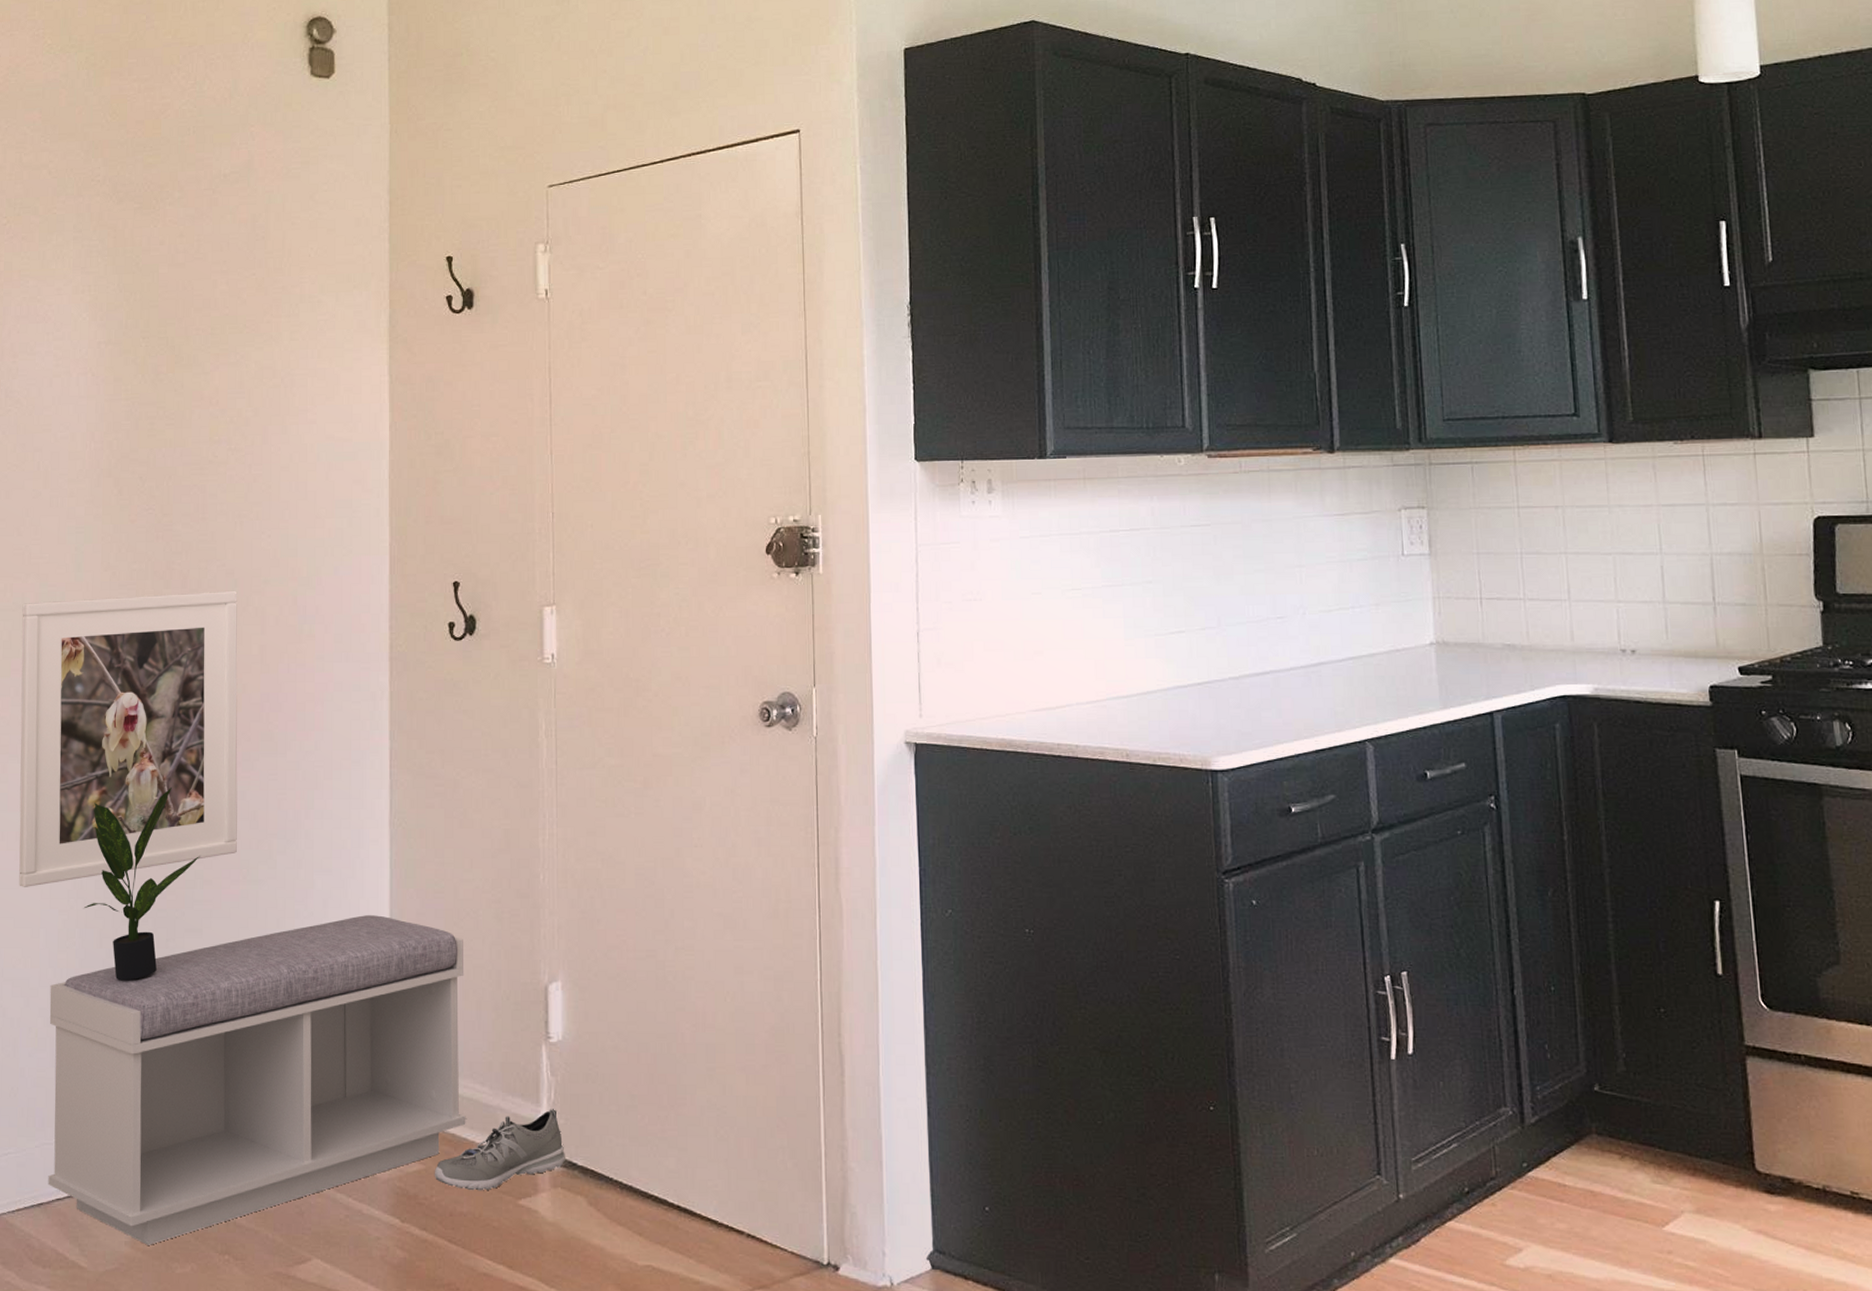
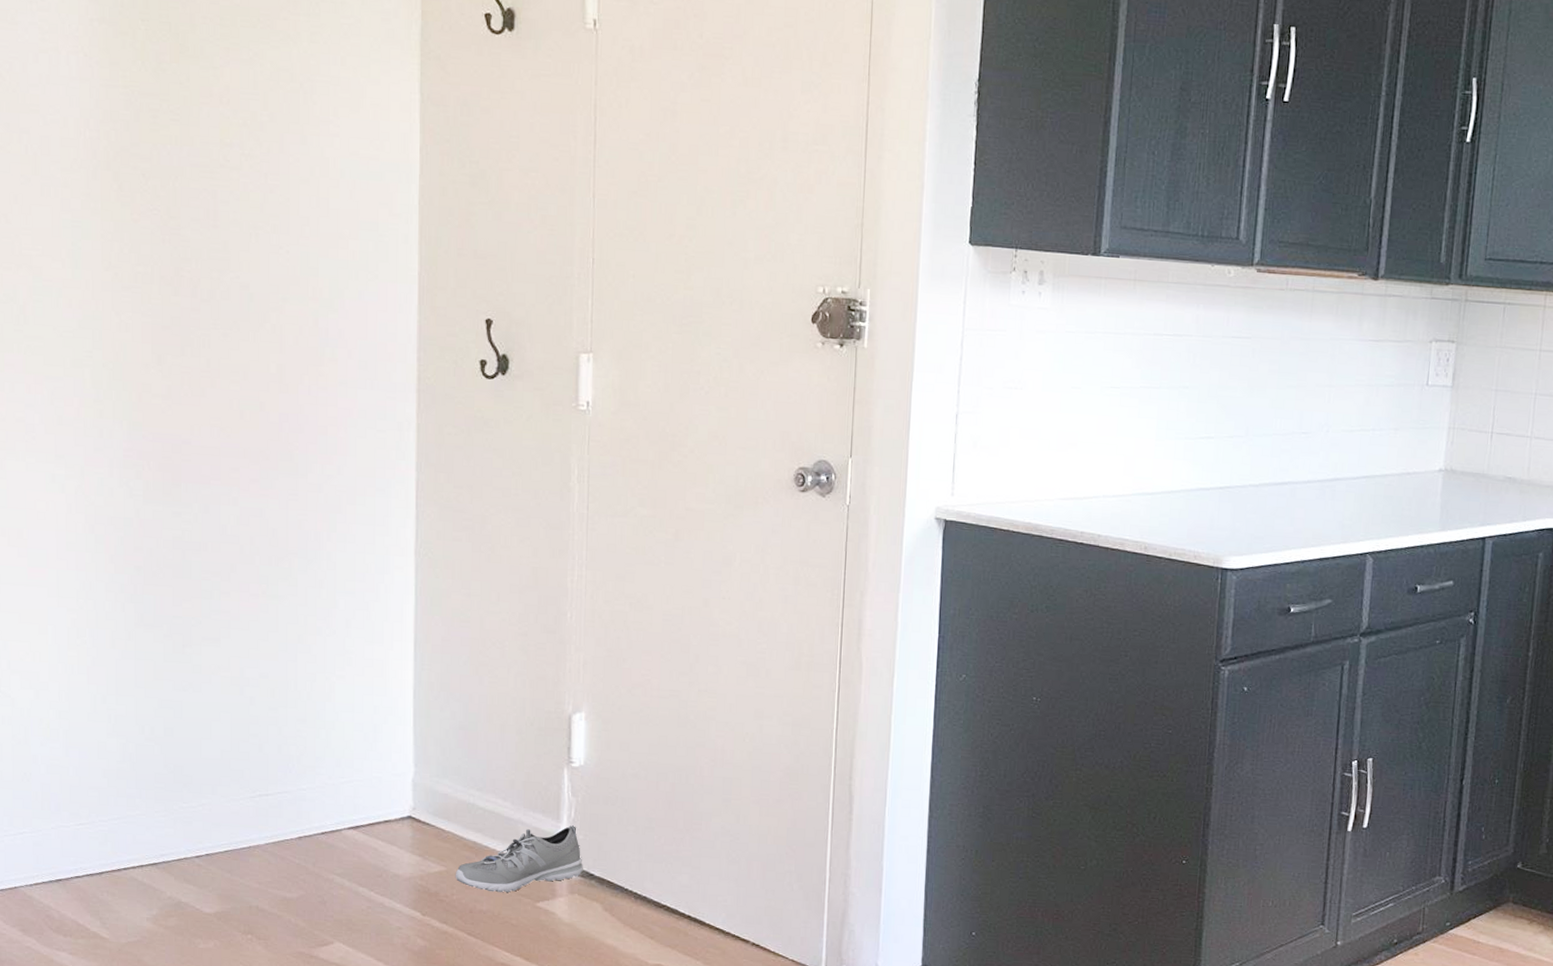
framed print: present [19,590,238,887] -> none [14,296,256,585]
bench: present [48,915,466,1245] -> none [61,637,489,922]
potted plant: present [83,786,200,981] -> none [93,498,217,682]

